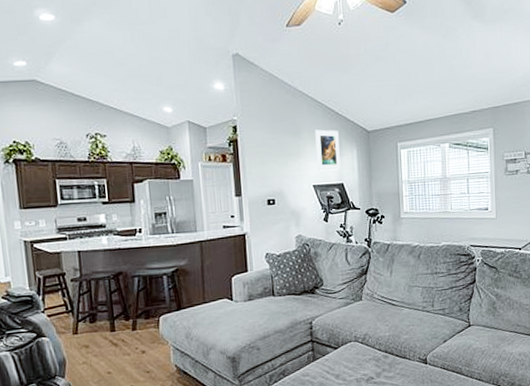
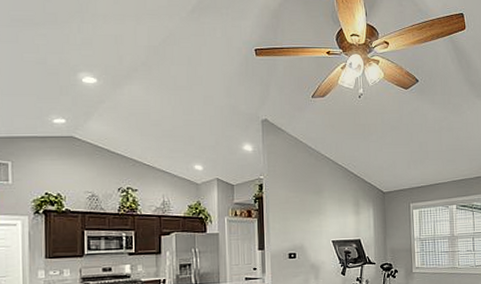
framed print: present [315,129,341,171] -> none [335,189,358,228]

